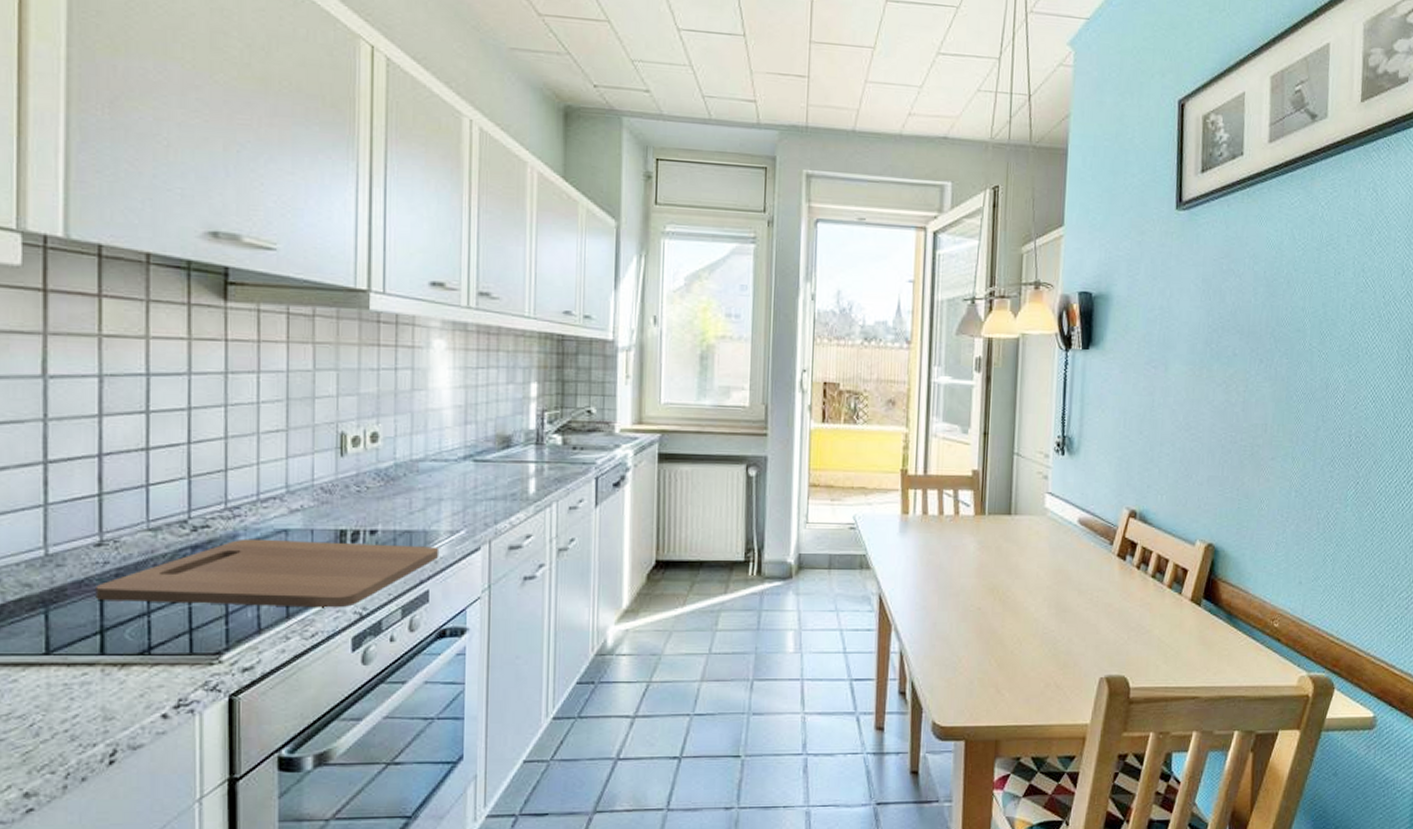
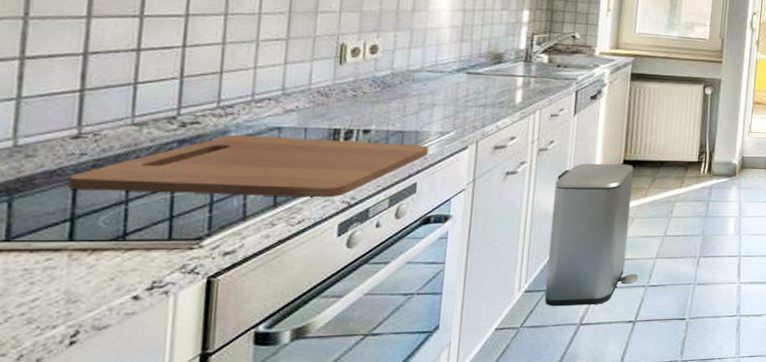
pedal bin: none [575,564,682,737] -> present [544,163,639,307]

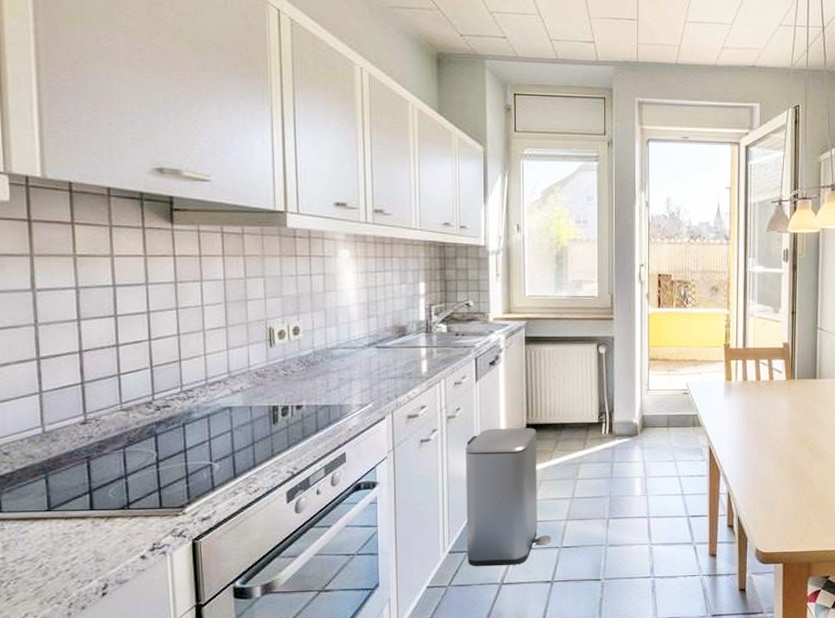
cutting board: present [68,134,430,198] -> none [83,415,353,469]

